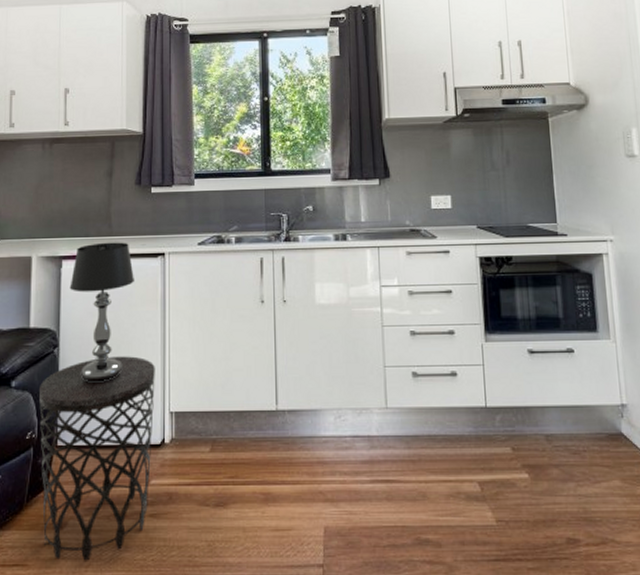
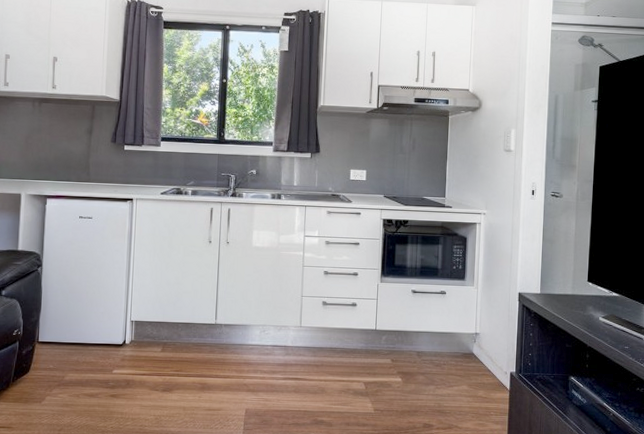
side table: present [39,356,155,561] -> none [24,276,121,426]
table lamp: present [69,242,134,383] -> none [52,187,107,296]

